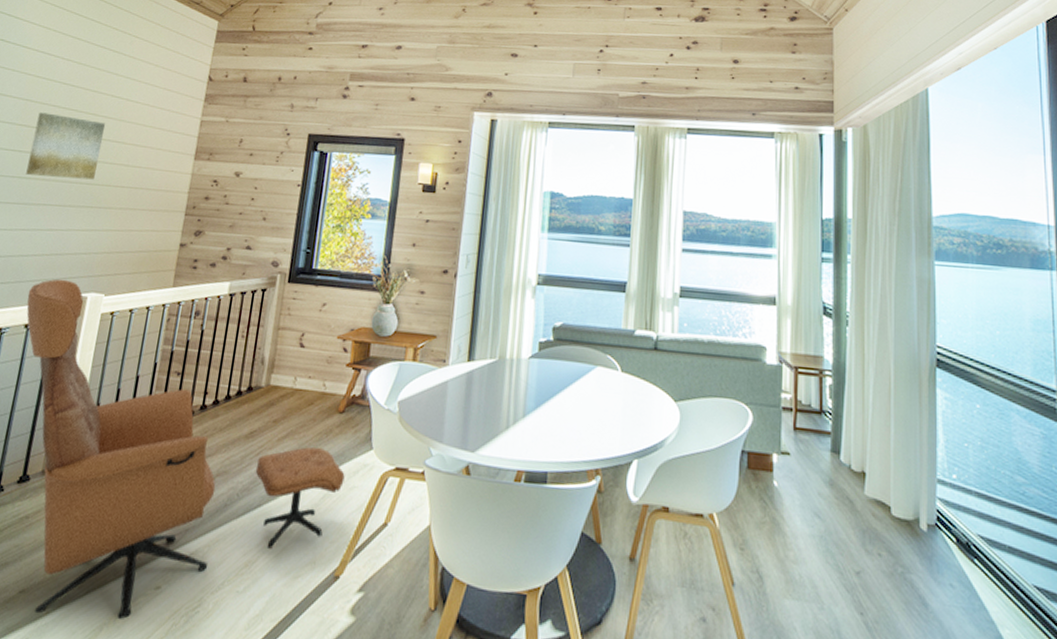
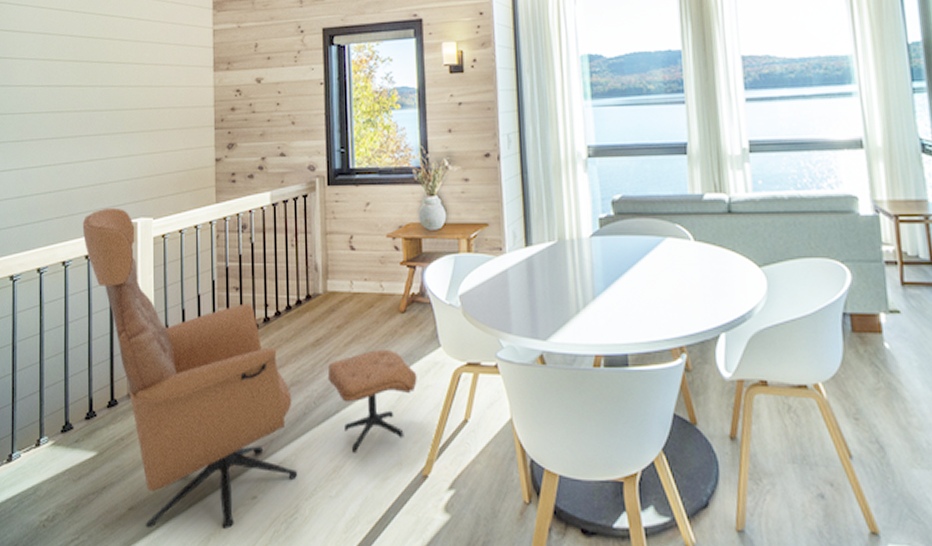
wall art: present [26,112,106,180] -> none [58,43,123,108]

